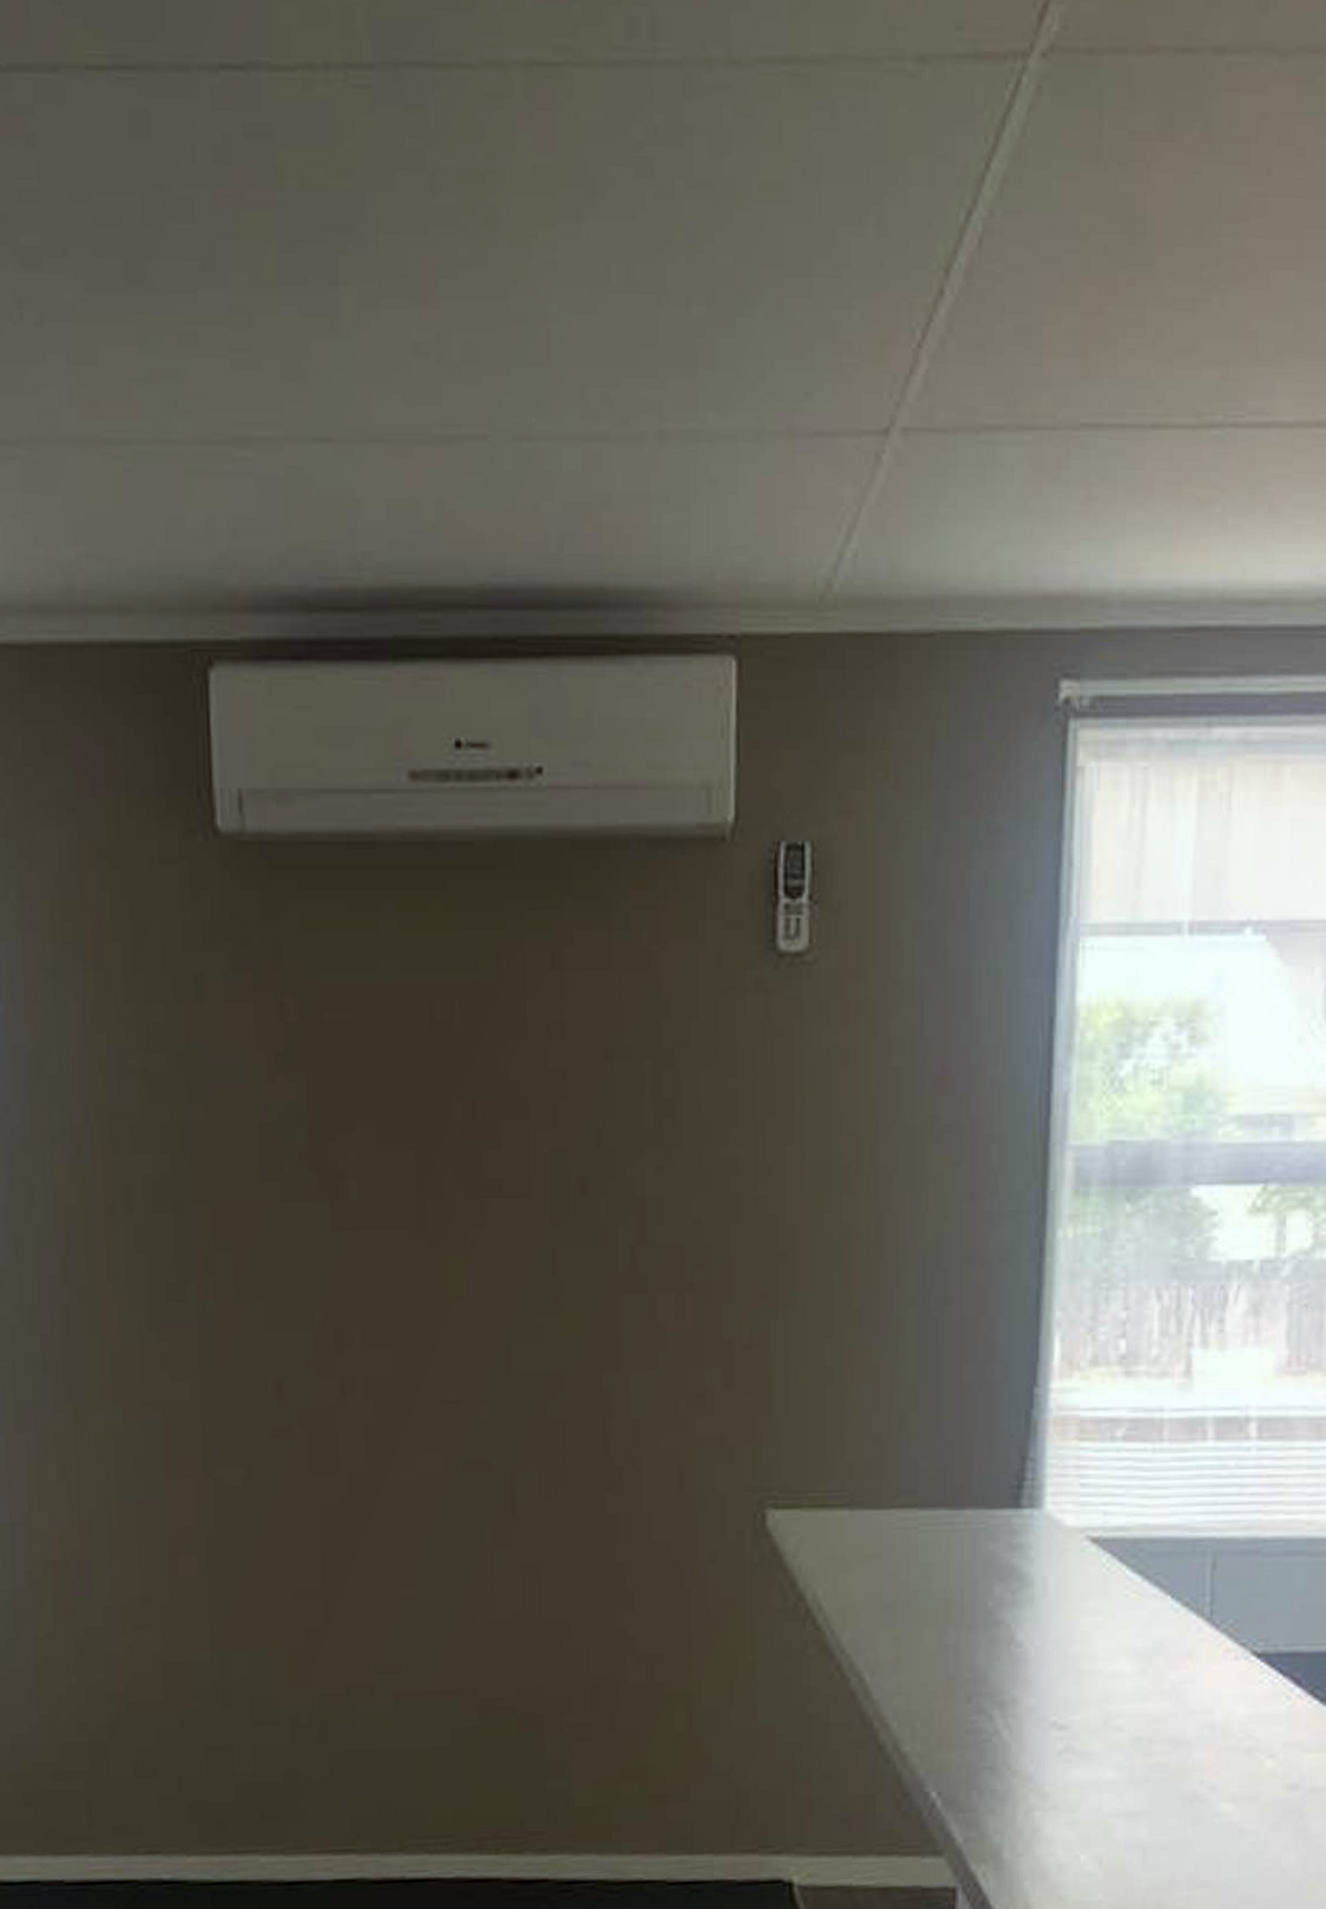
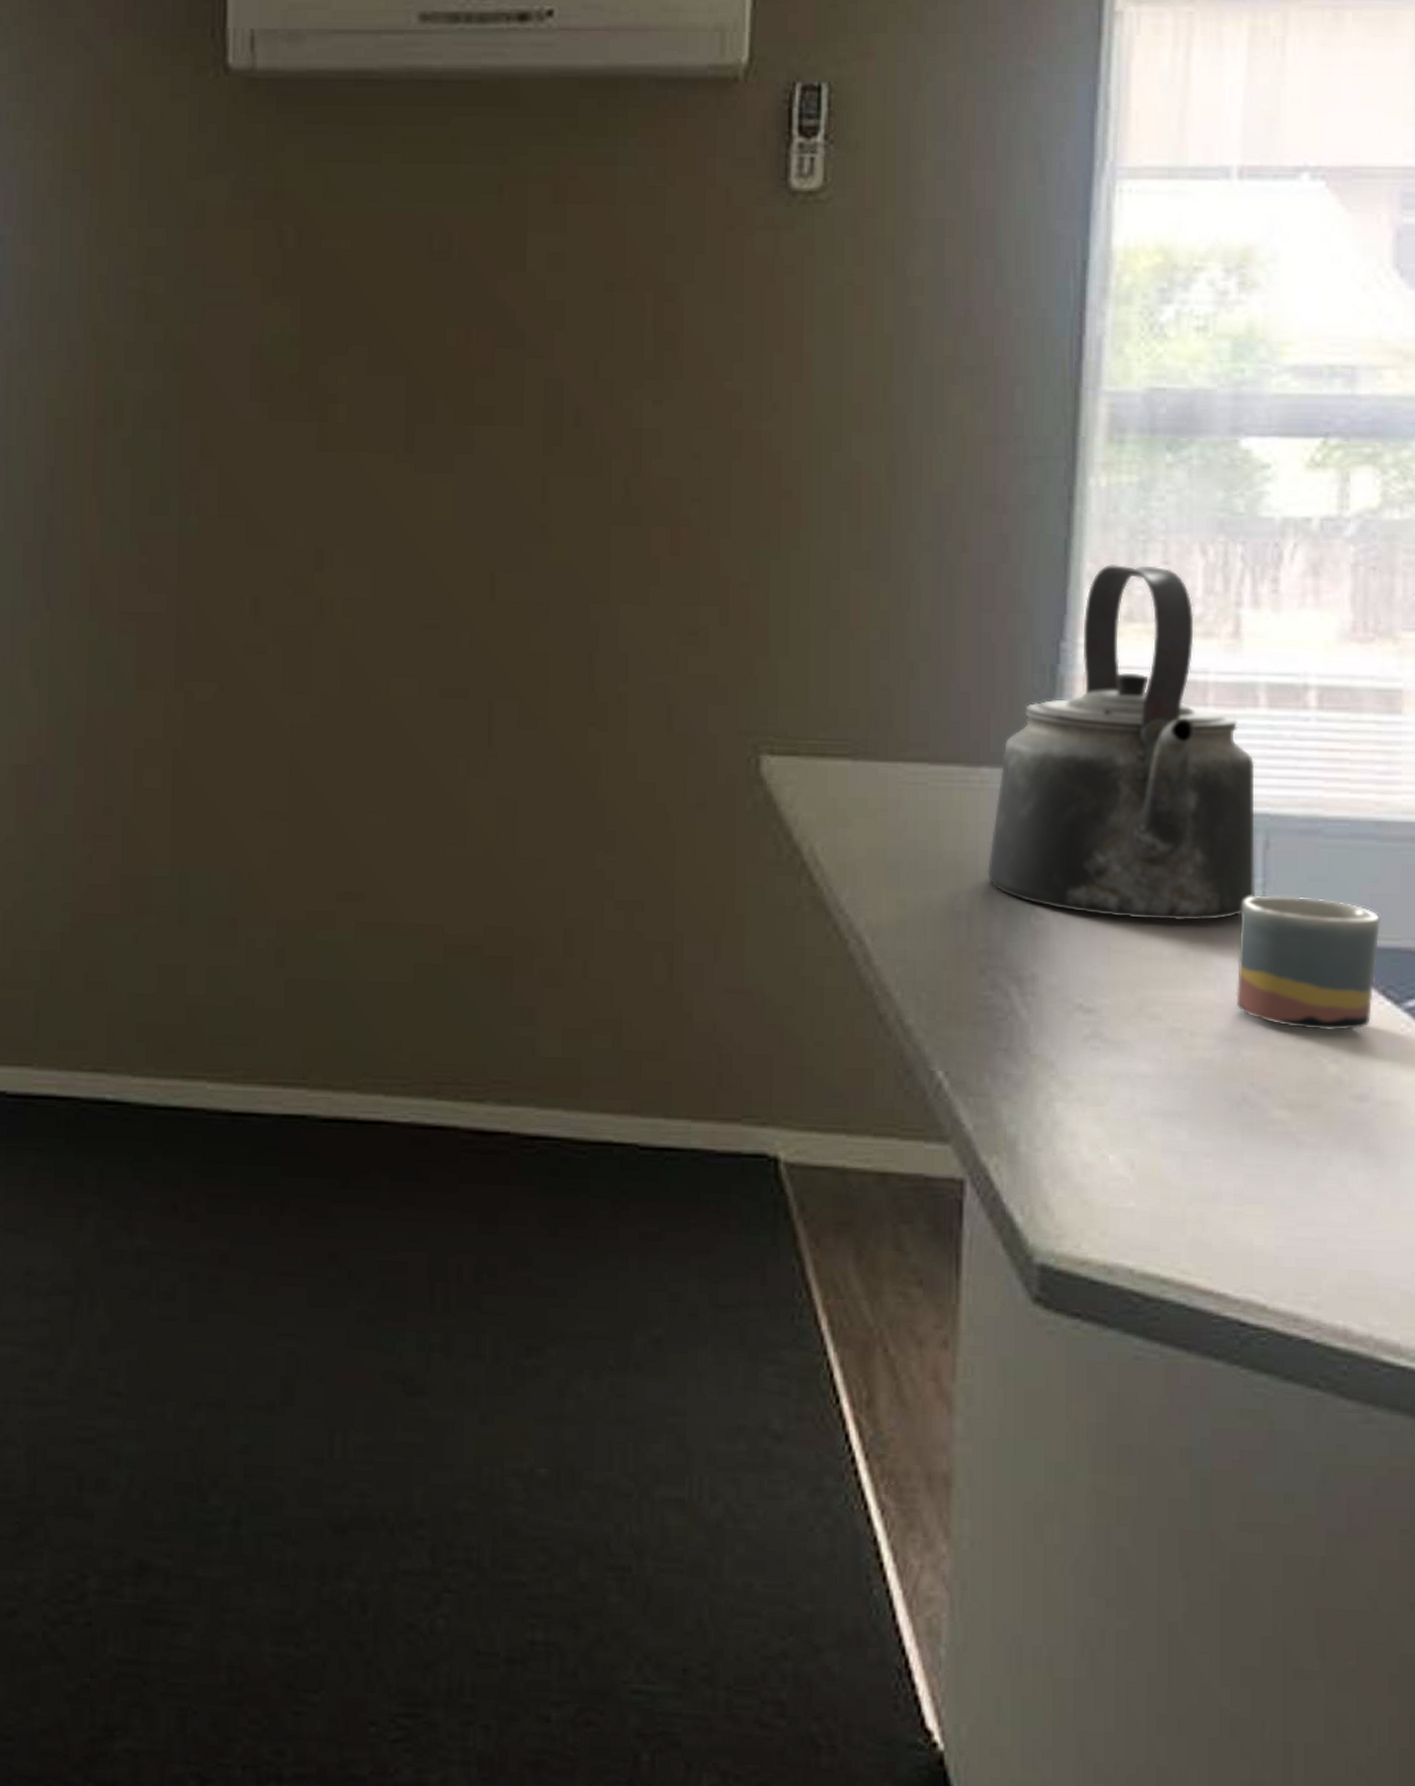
kettle: none [972,1312,1204,1641] -> present [987,565,1256,921]
mug: none [1188,1611,1309,1730] -> present [1236,895,1380,1030]

